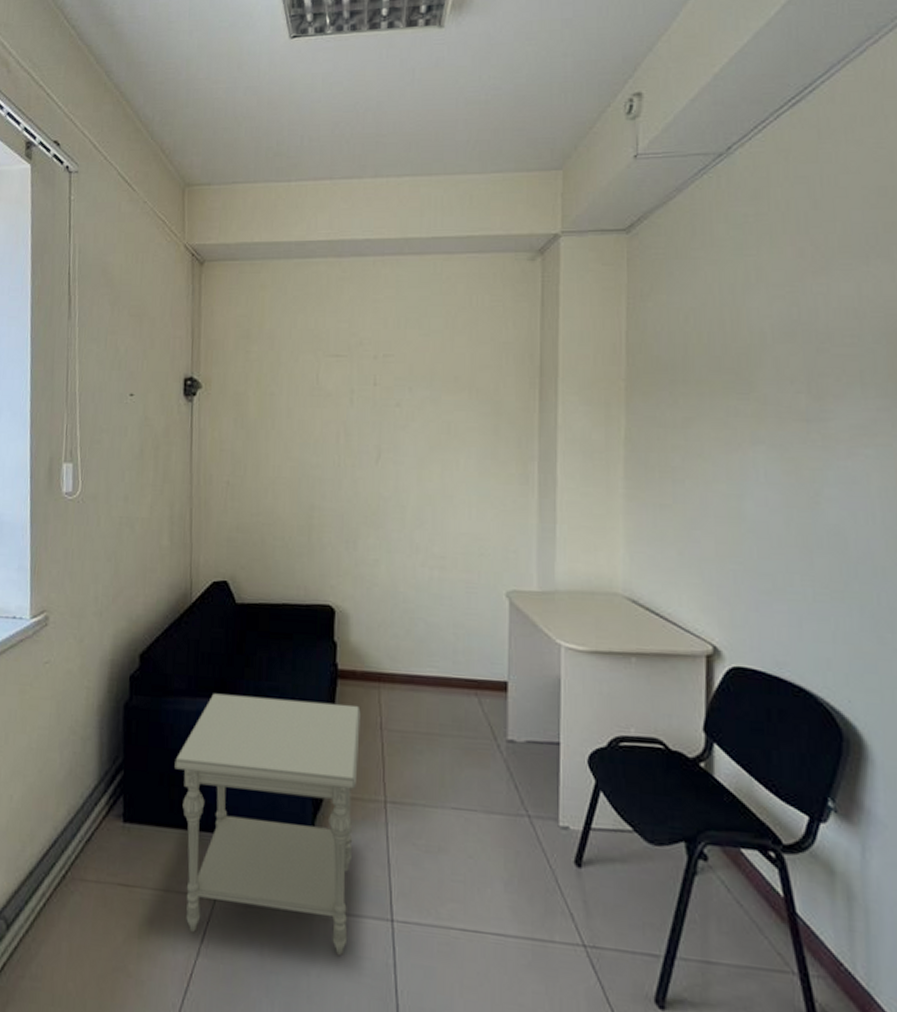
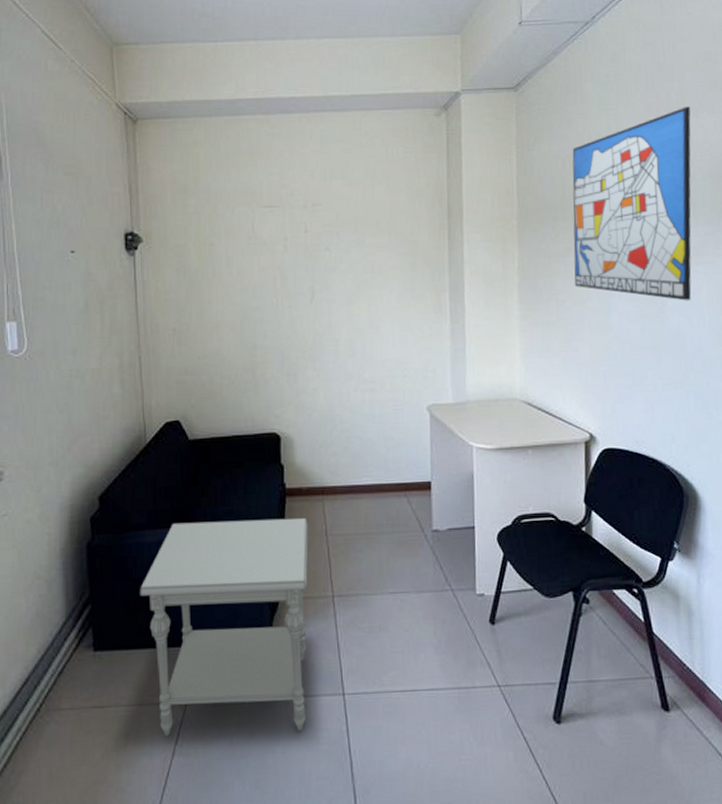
wall art: none [696,252,859,492] -> present [572,106,692,301]

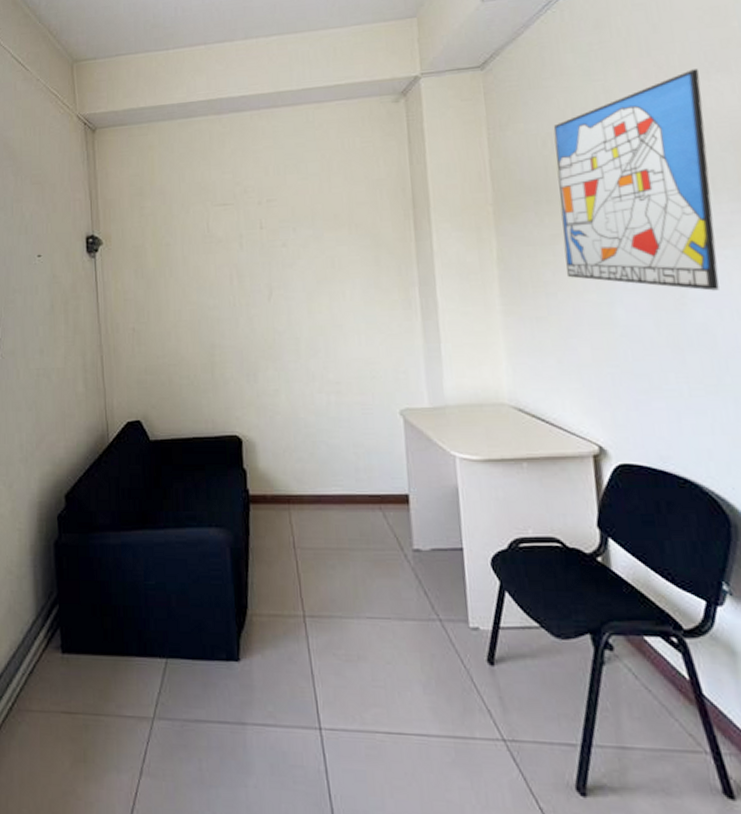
side table: present [140,517,308,736] -> none [105,526,280,765]

